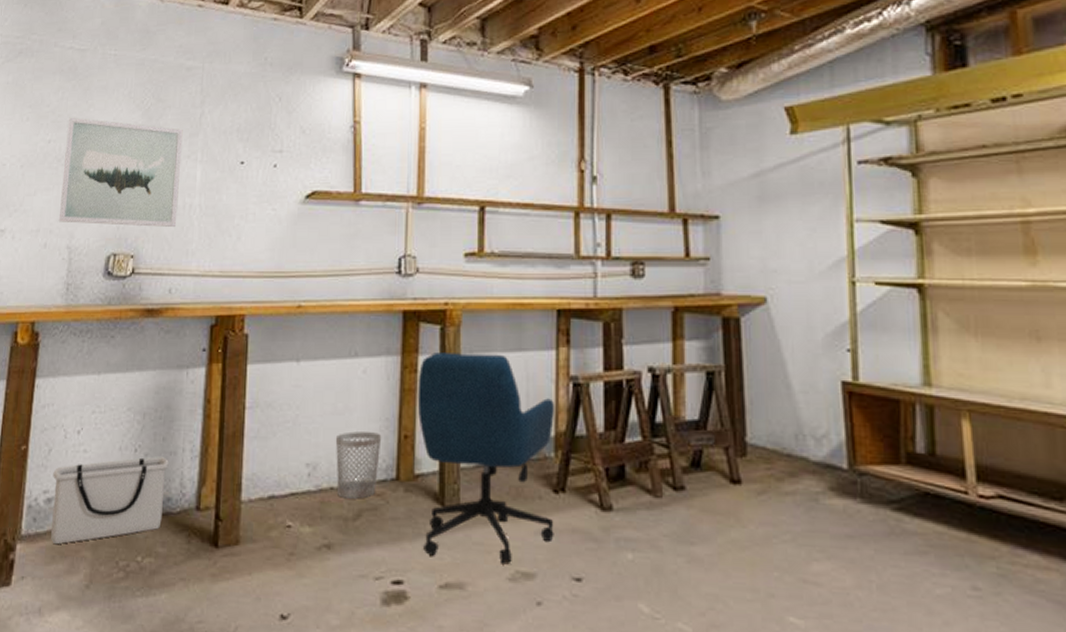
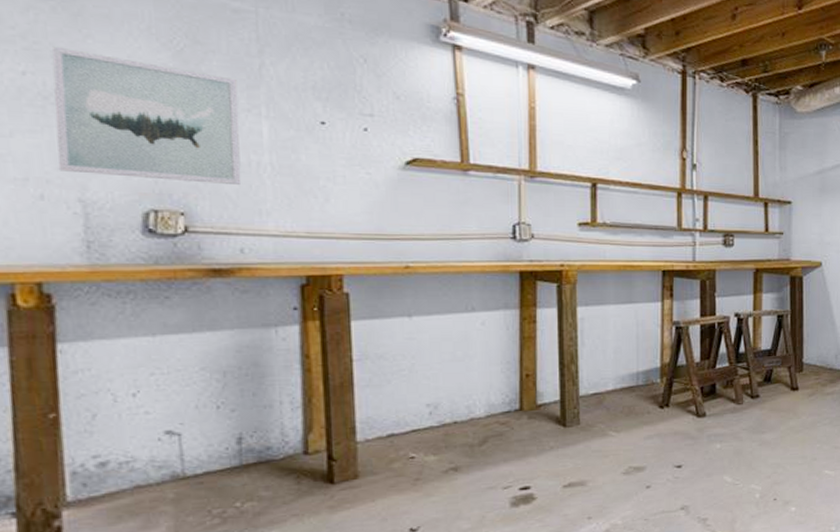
storage bin: present [51,456,169,544] -> none [103,411,264,504]
wastebasket: present [335,431,382,499] -> none [456,374,504,429]
office chair: present [417,352,555,565] -> none [537,306,661,465]

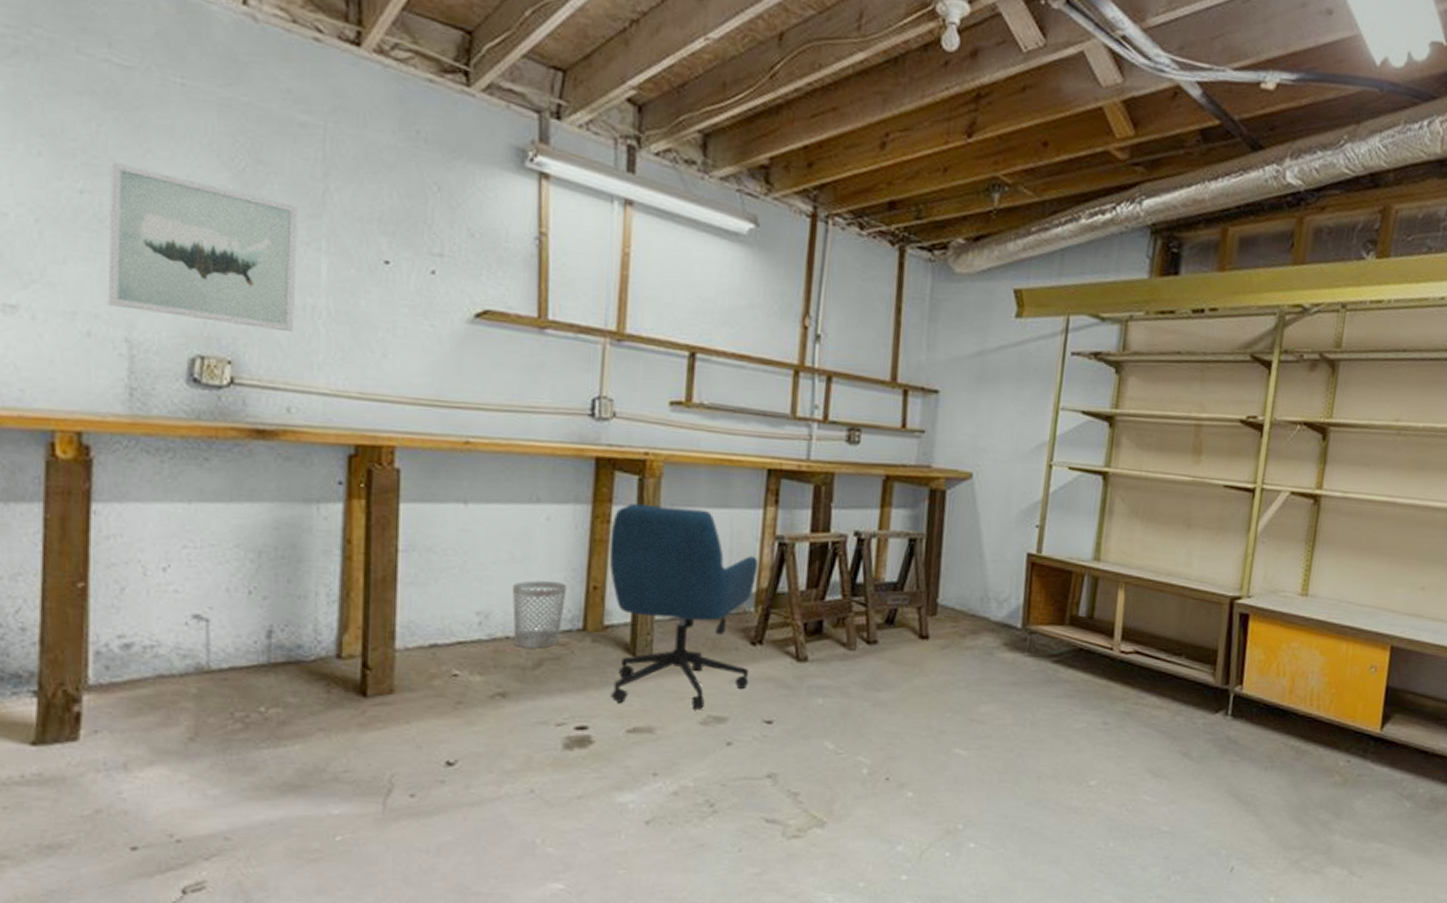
wastebasket: none [456,374,504,429] -> present [512,580,567,649]
office chair: none [537,306,661,465] -> present [609,503,759,710]

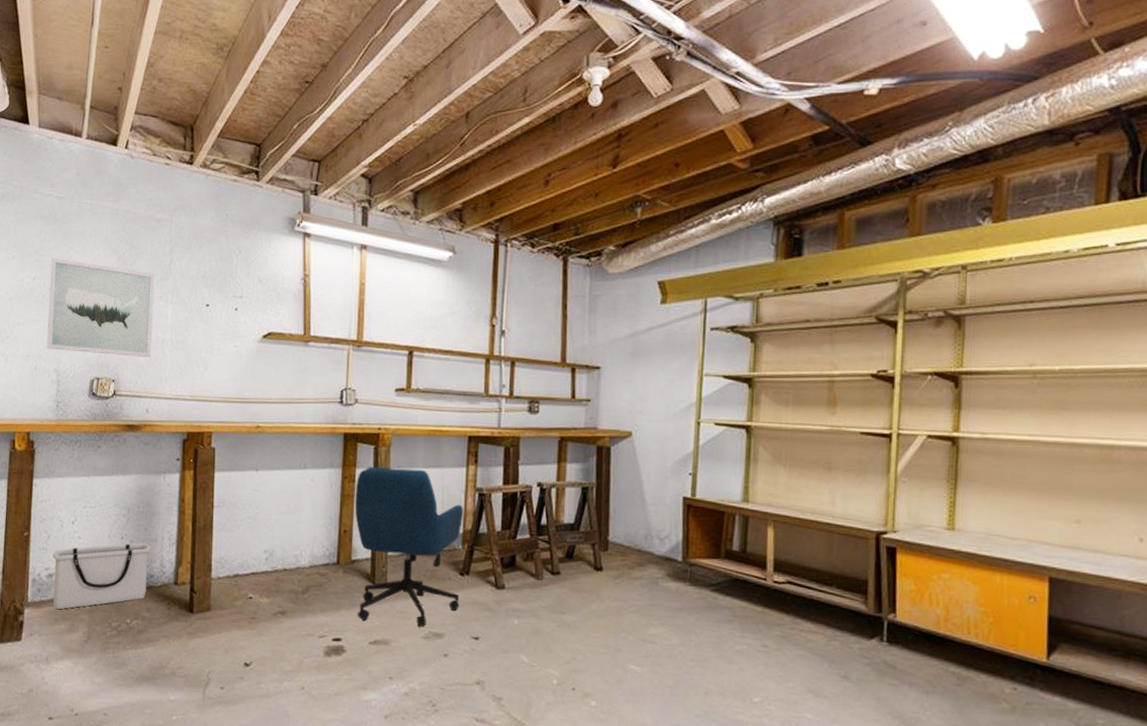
storage bin: none [130,600,297,694] -> present [53,543,151,609]
wastebasket: present [512,580,567,649] -> none [288,526,326,578]

